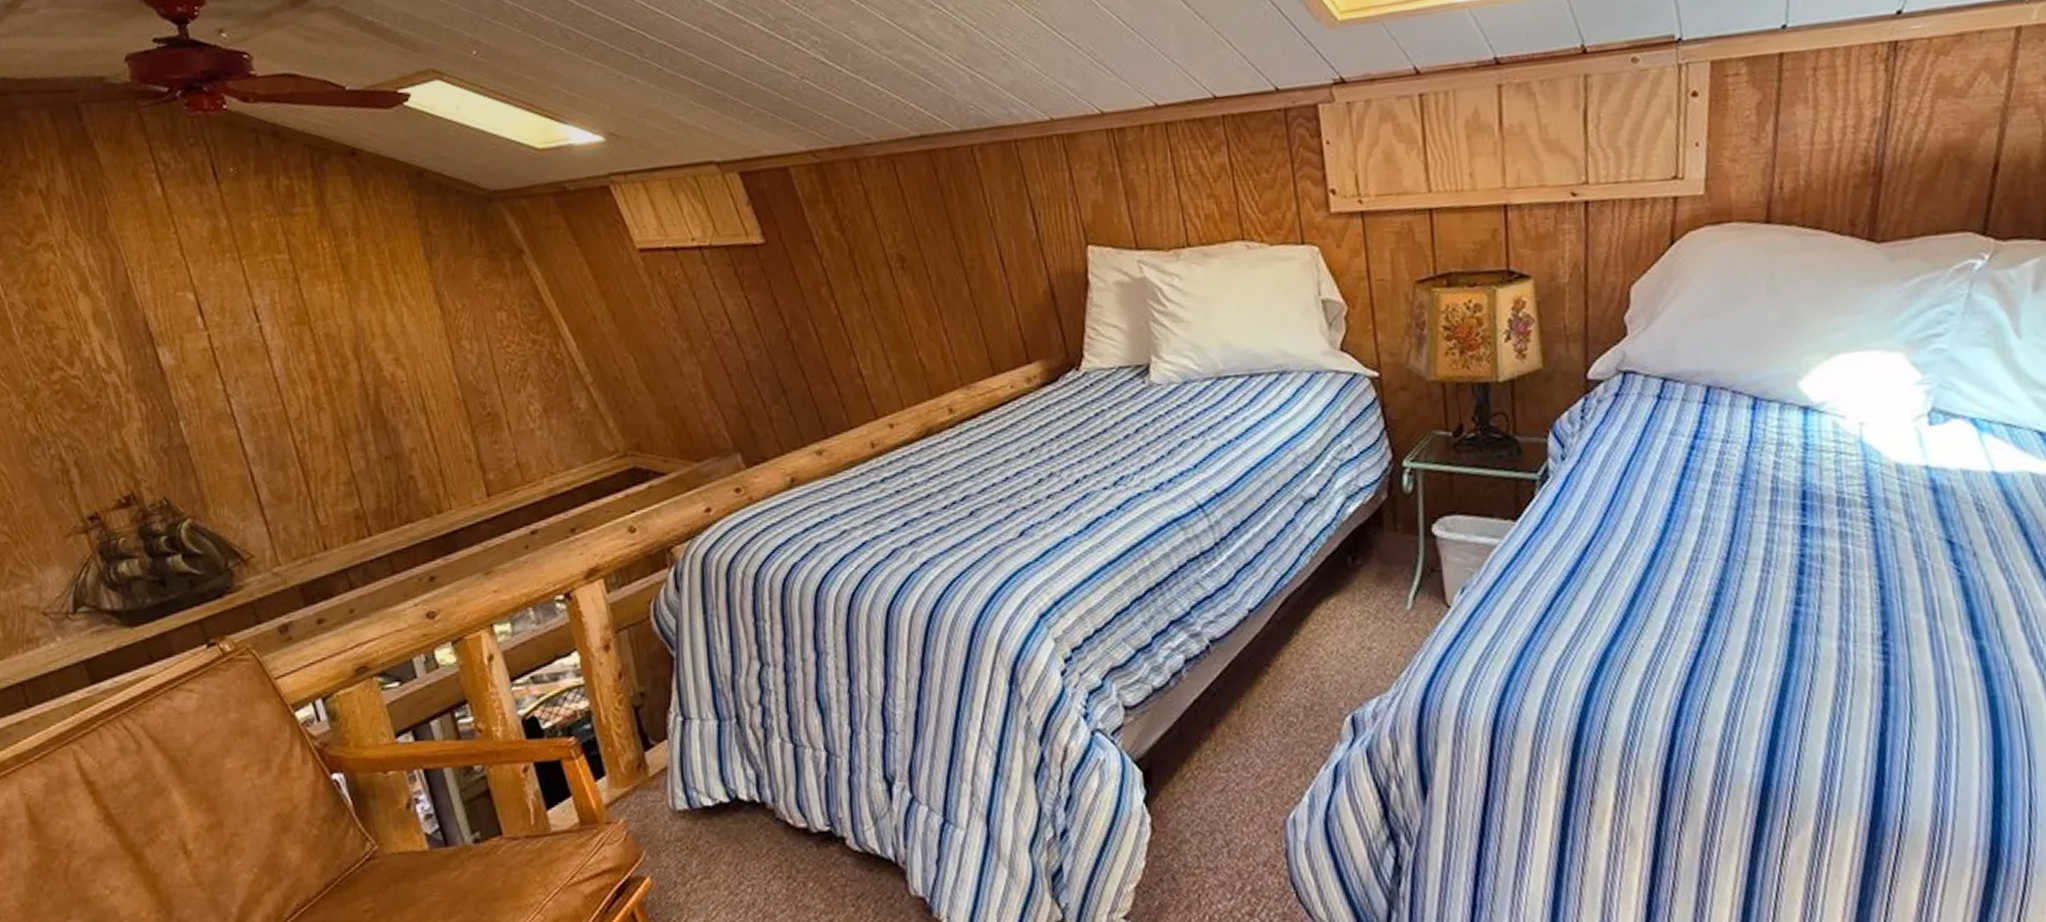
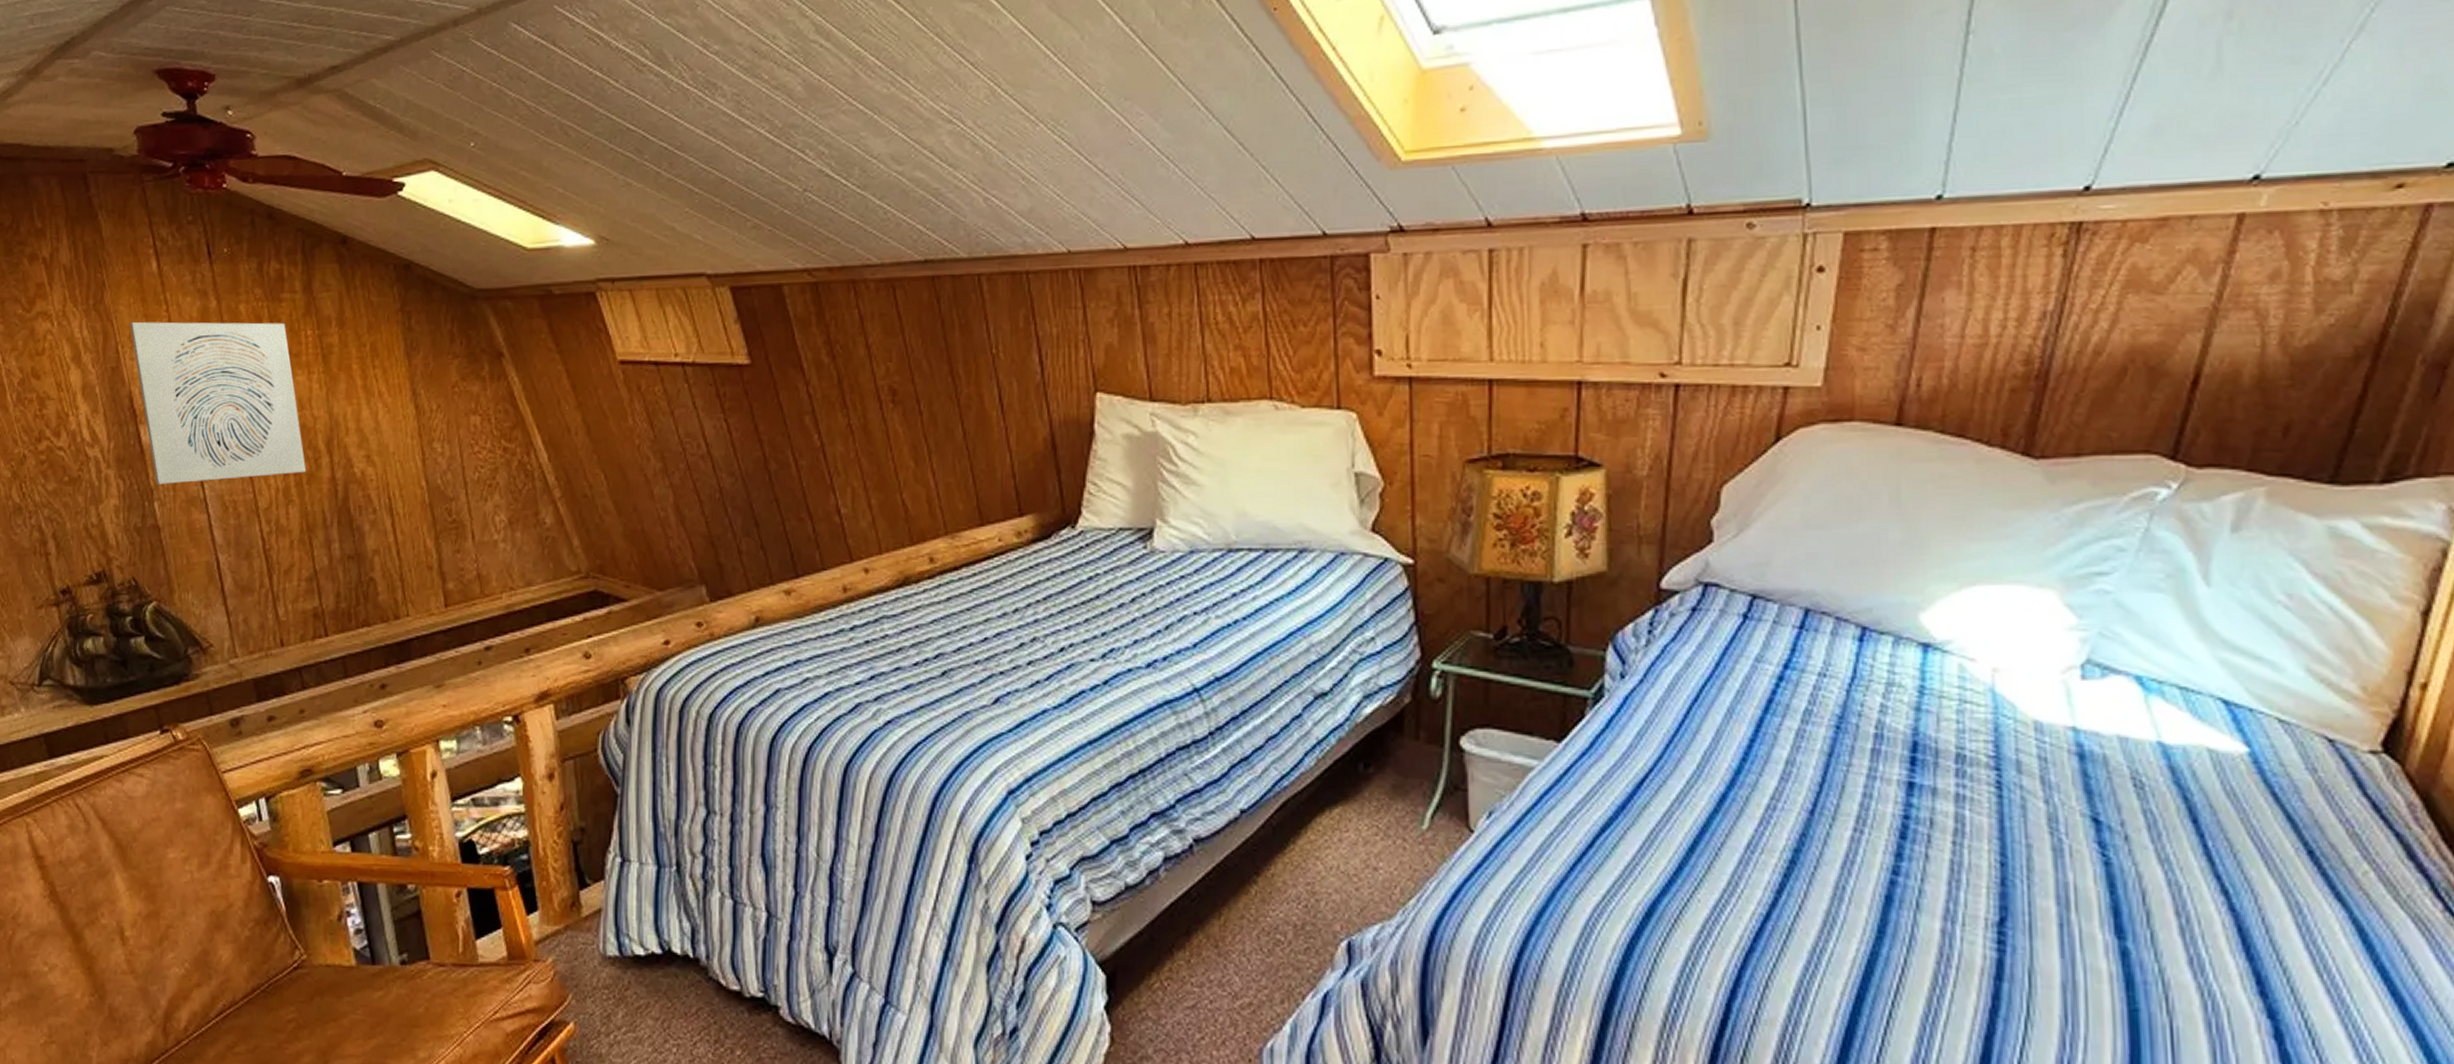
wall art: none [137,236,335,404] -> present [129,322,307,484]

